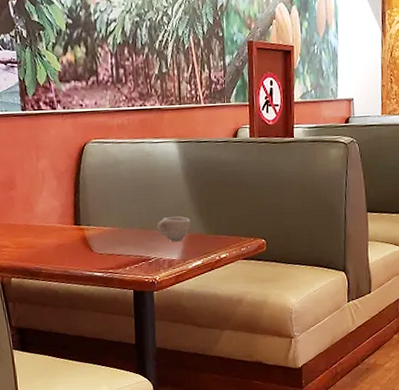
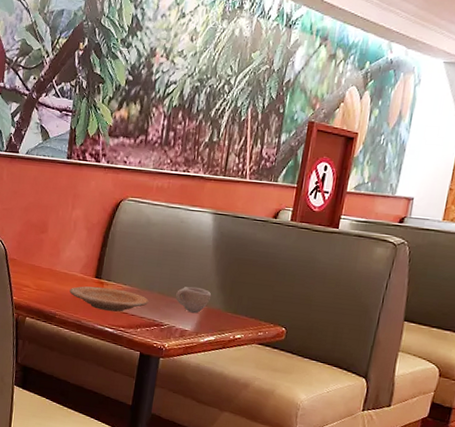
plate: none [51,232,132,256] -> present [69,286,149,312]

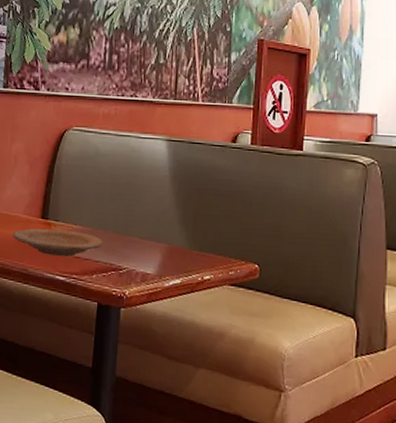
cup: present [176,286,212,313] -> none [133,222,173,253]

